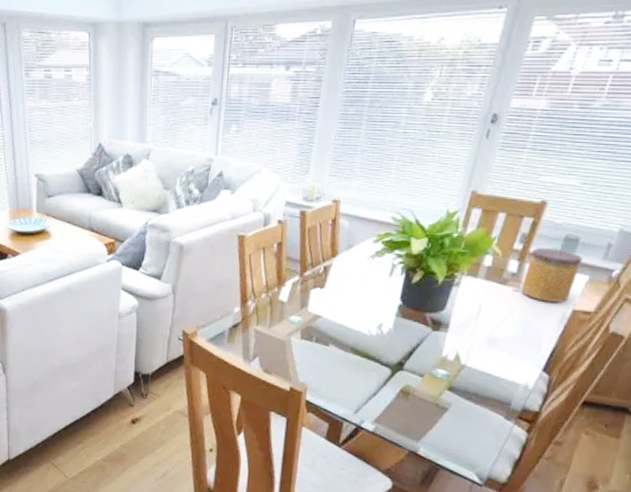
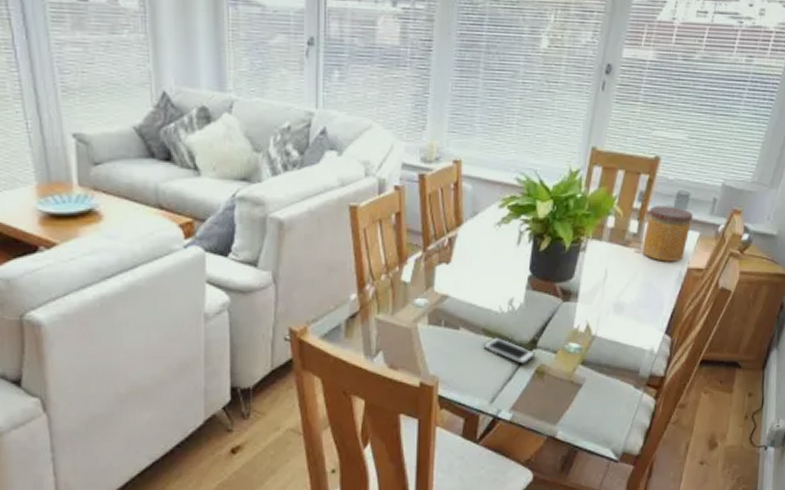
cell phone: none [351,356,401,383] -> present [483,337,535,364]

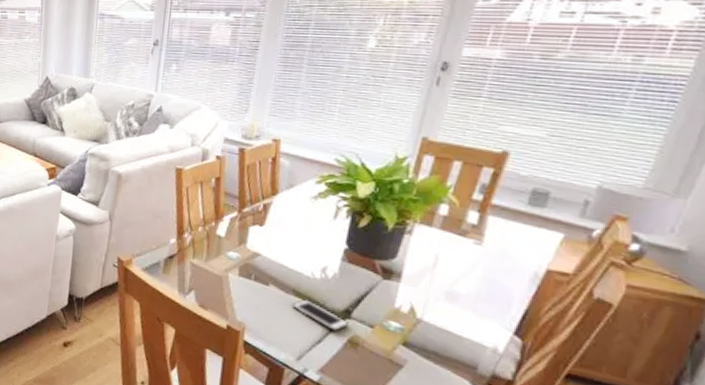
jar: present [641,206,693,262] -> none [482,200,554,261]

